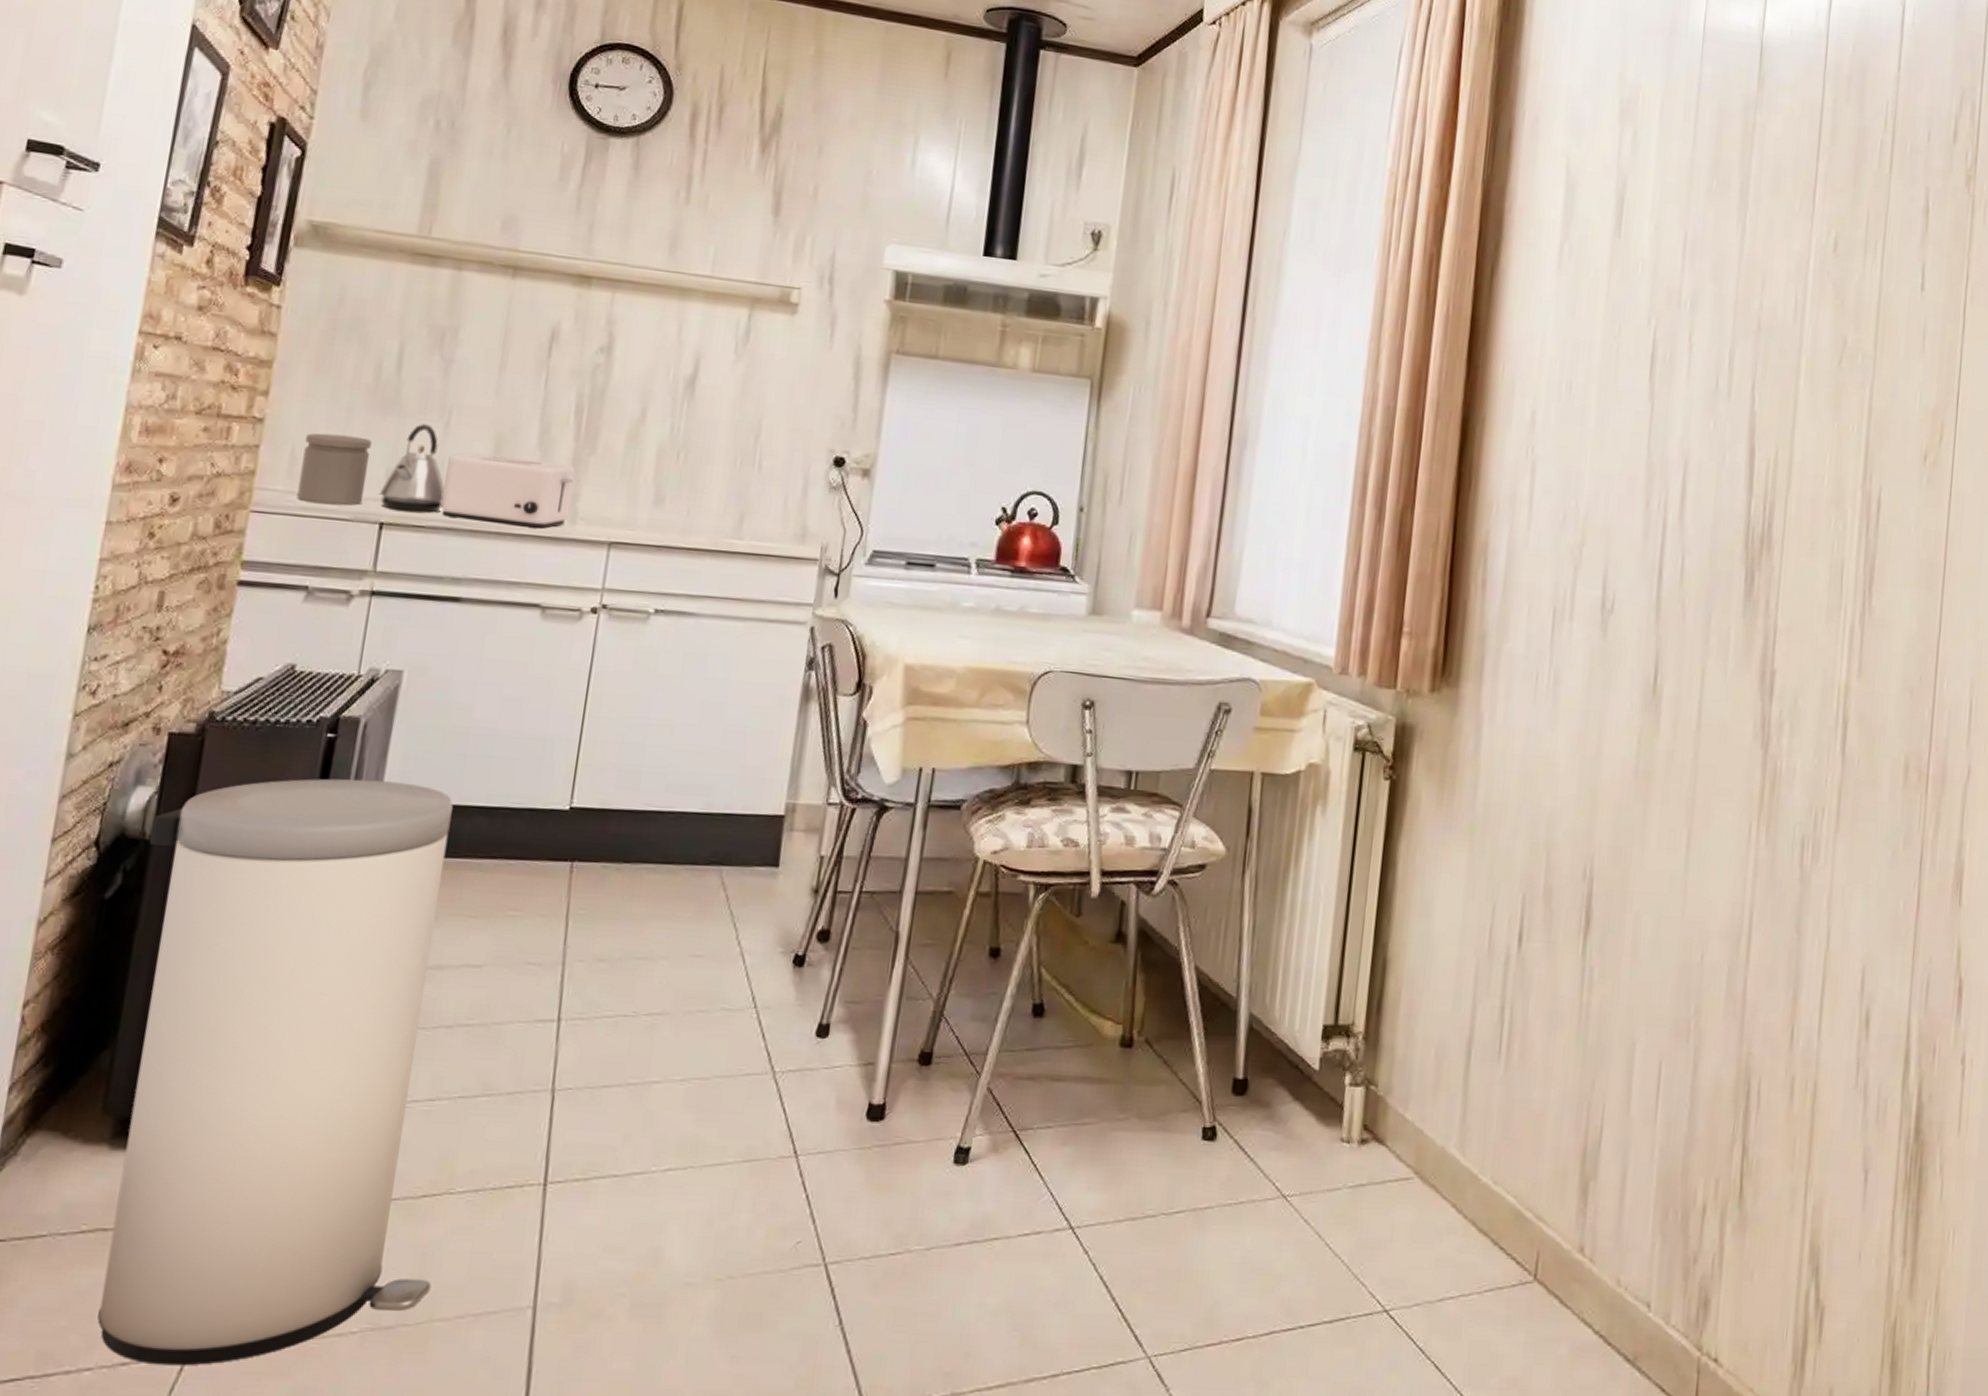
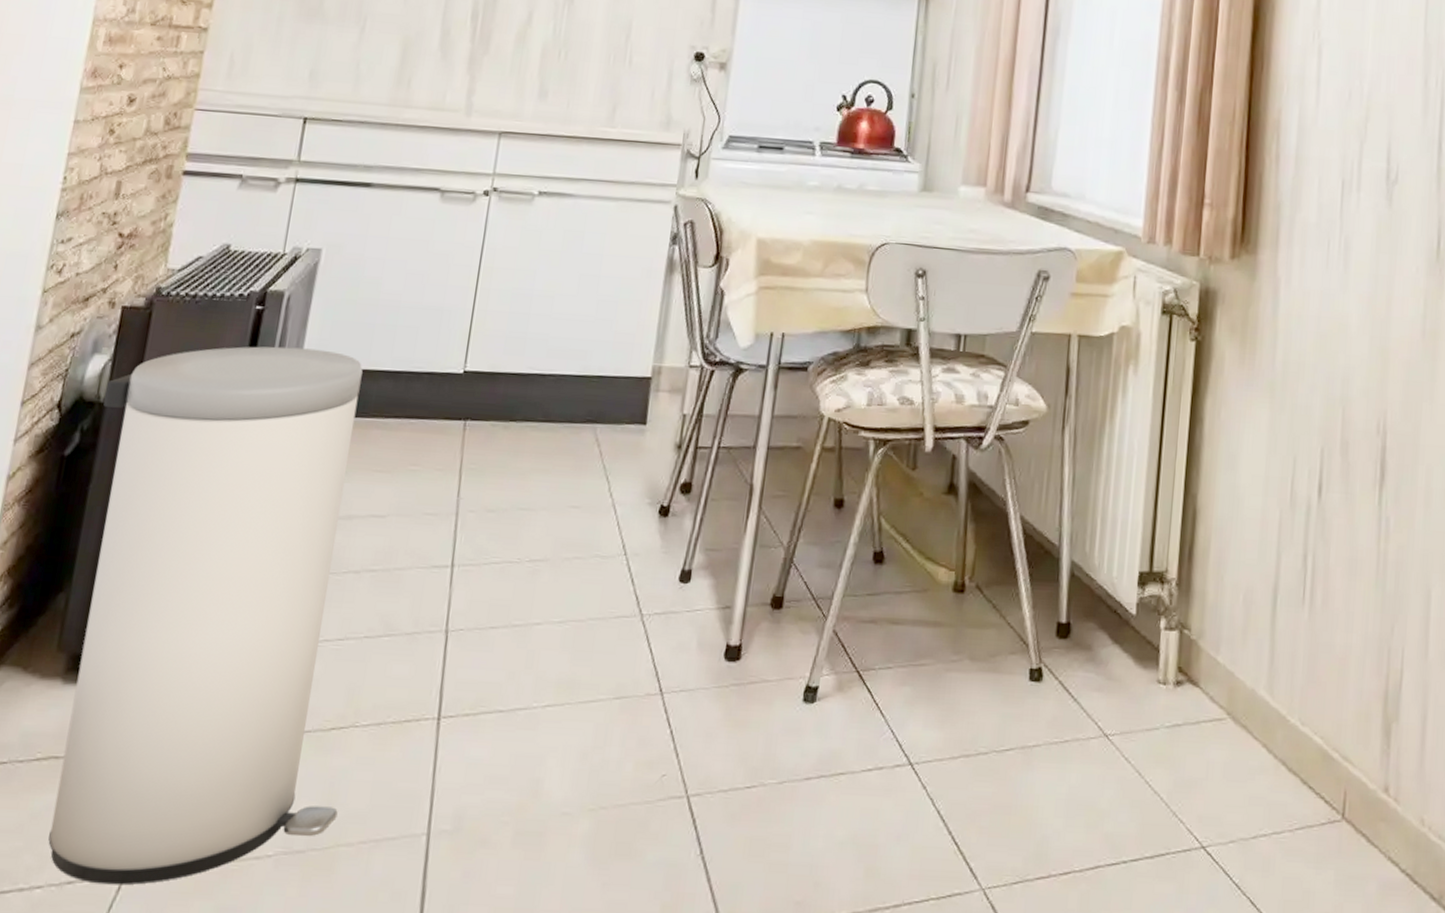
jar: present [296,433,372,506] -> none [234,40,299,104]
kettle: present [380,424,445,514] -> none [305,30,360,110]
toaster: present [441,452,575,530] -> none [356,54,471,122]

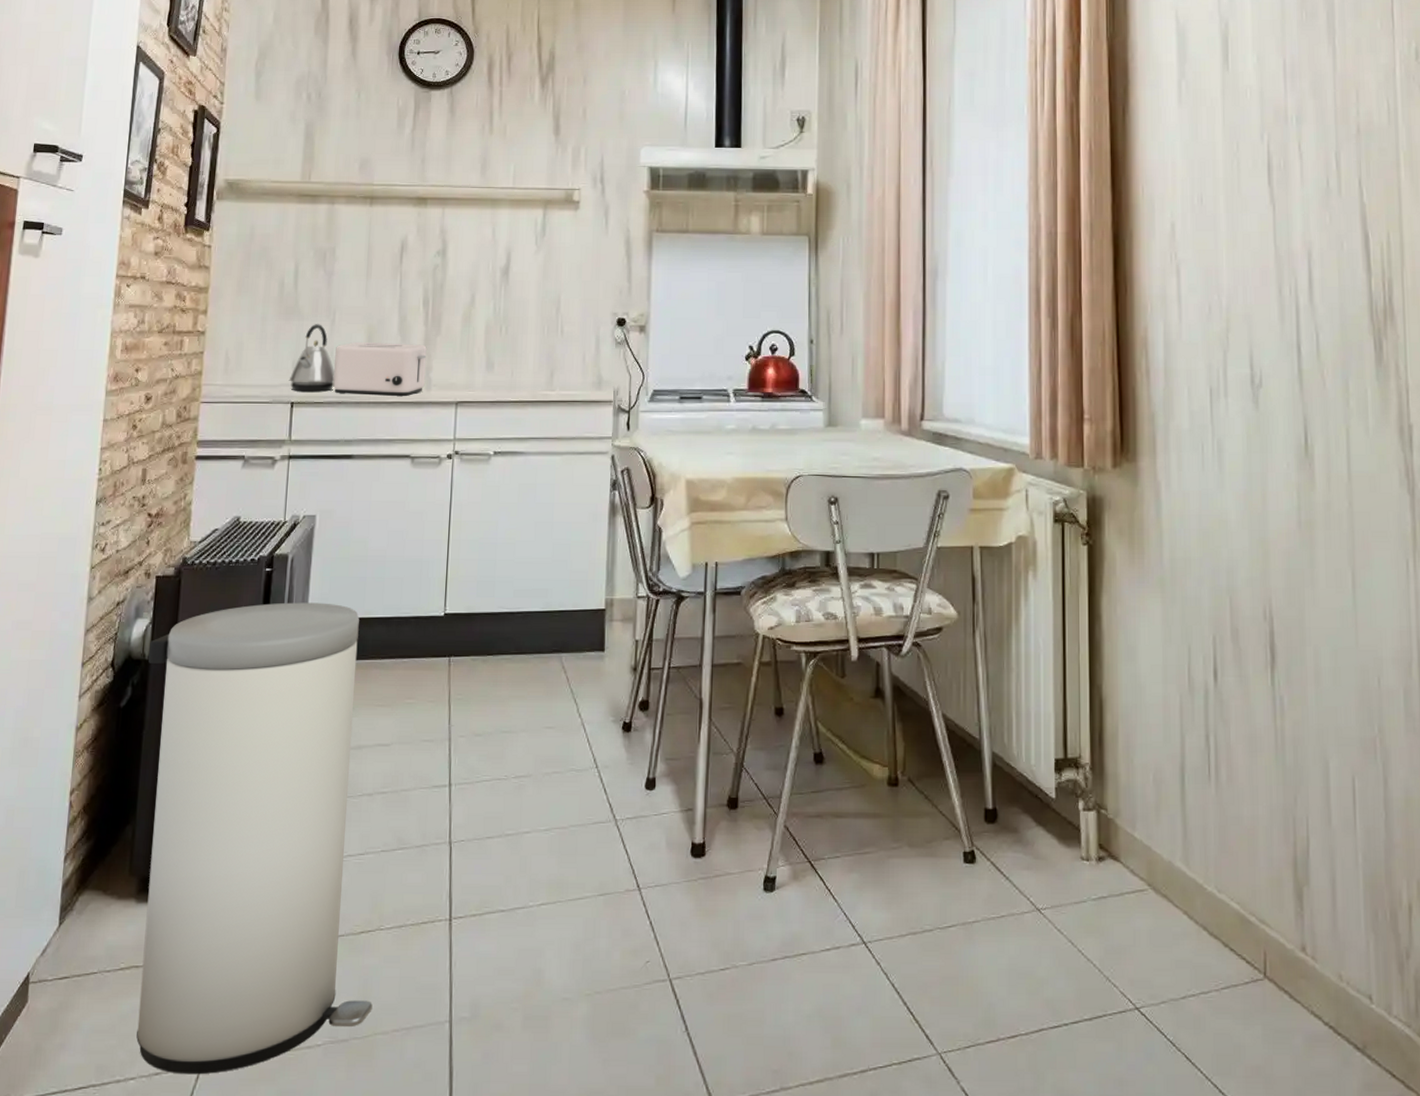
kettle: none [305,30,360,110] -> present [290,324,335,393]
toaster: none [356,54,471,122] -> present [333,341,427,397]

